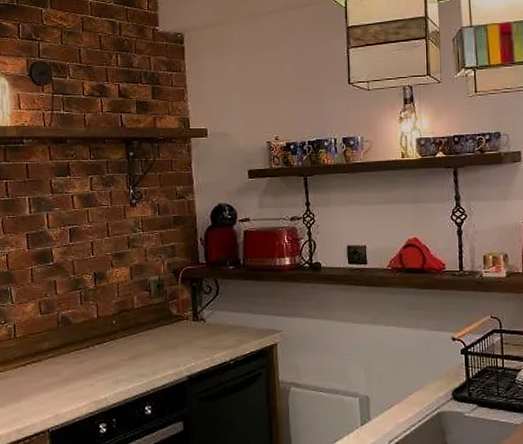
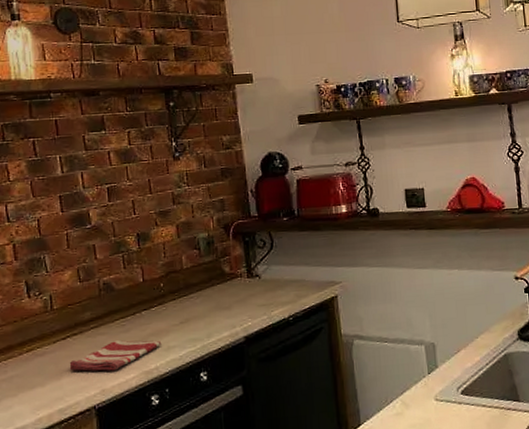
dish towel: none [28,371,111,398] -> present [69,340,162,372]

